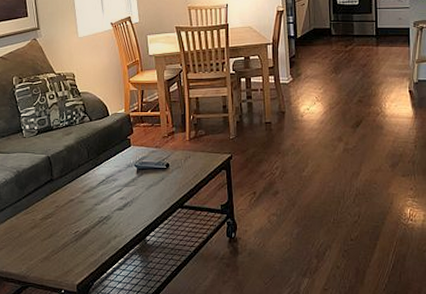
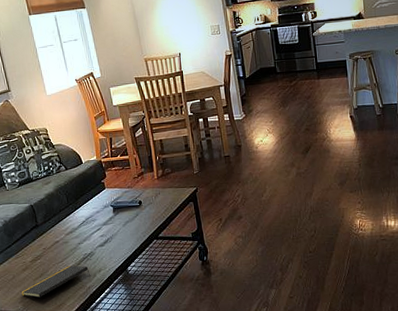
notepad: none [26,228,104,261] -> present [21,265,90,298]

